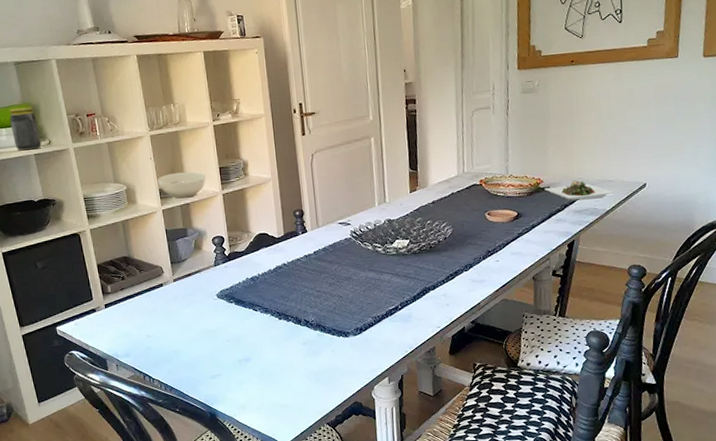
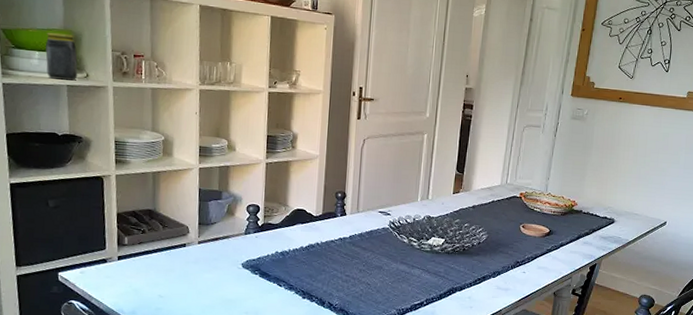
bowl: present [157,171,207,199] -> none [199,132,253,161]
salad: present [544,180,614,201] -> none [577,208,638,228]

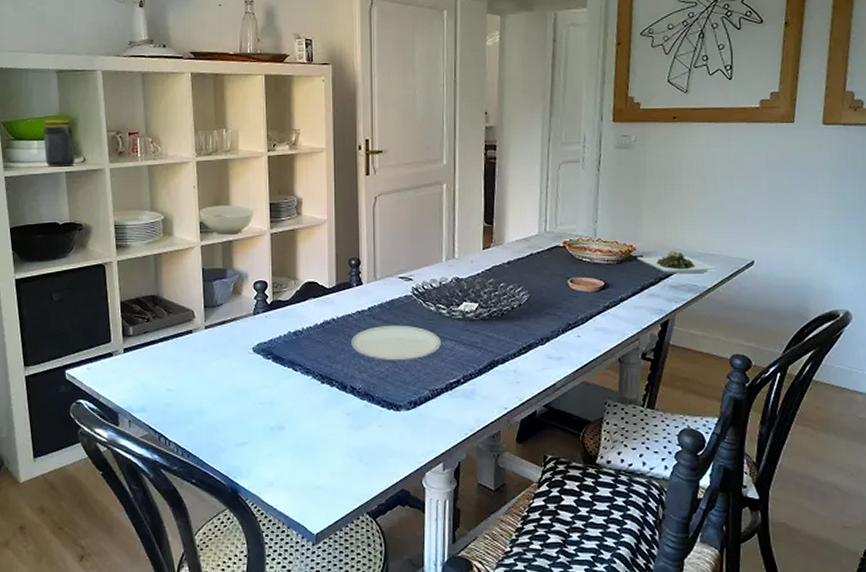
bowl: none [199,132,253,161] -> present [199,205,255,235]
plate: none [332,252,410,284] -> present [351,325,441,361]
salad: none [577,208,638,228] -> present [637,251,717,274]

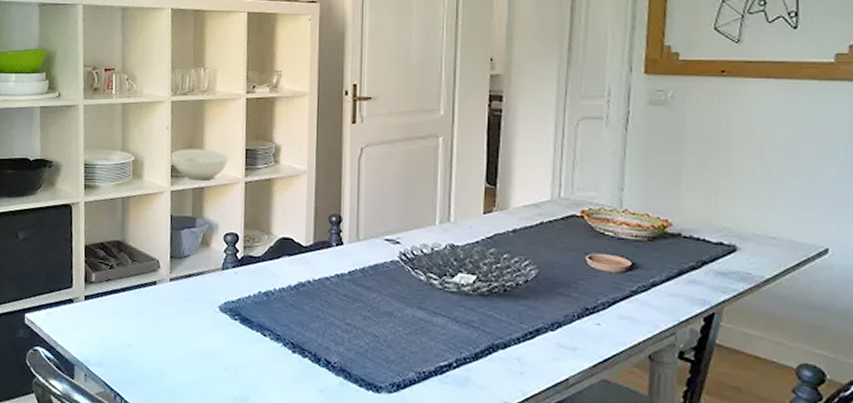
jar: present [43,119,75,167] -> none [21,53,51,101]
plate: present [351,325,441,361] -> none [328,293,431,336]
salad: present [637,251,717,274] -> none [673,230,778,259]

